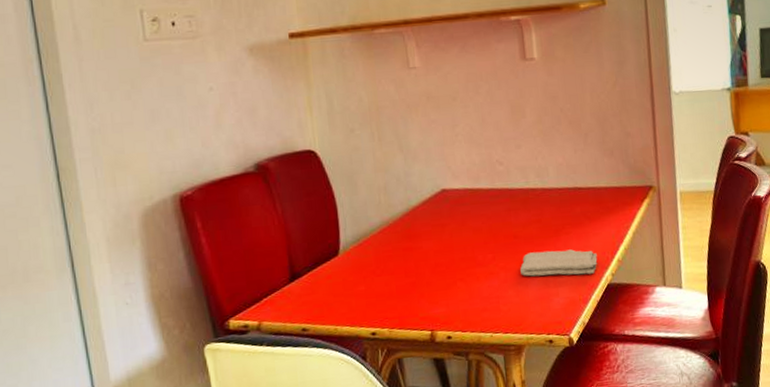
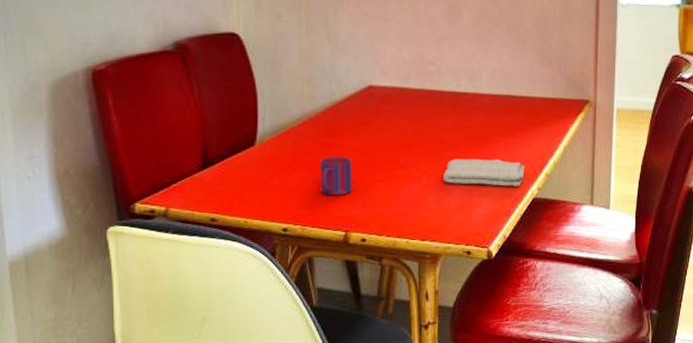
mug: none [401,258,435,298] -> present [320,155,352,196]

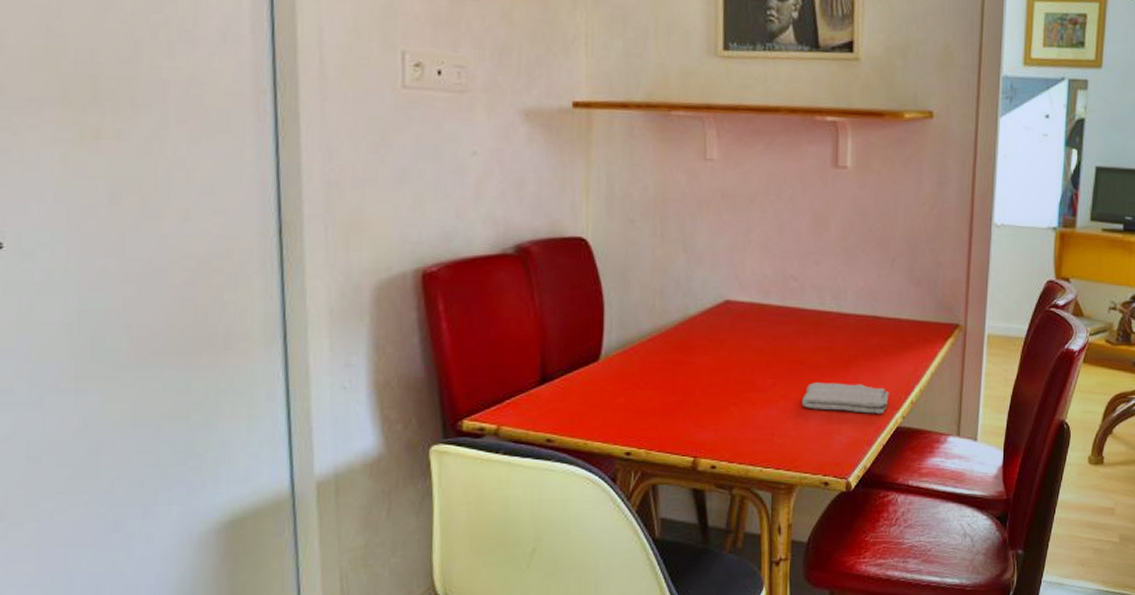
mug: present [320,155,352,196] -> none [668,374,704,418]

